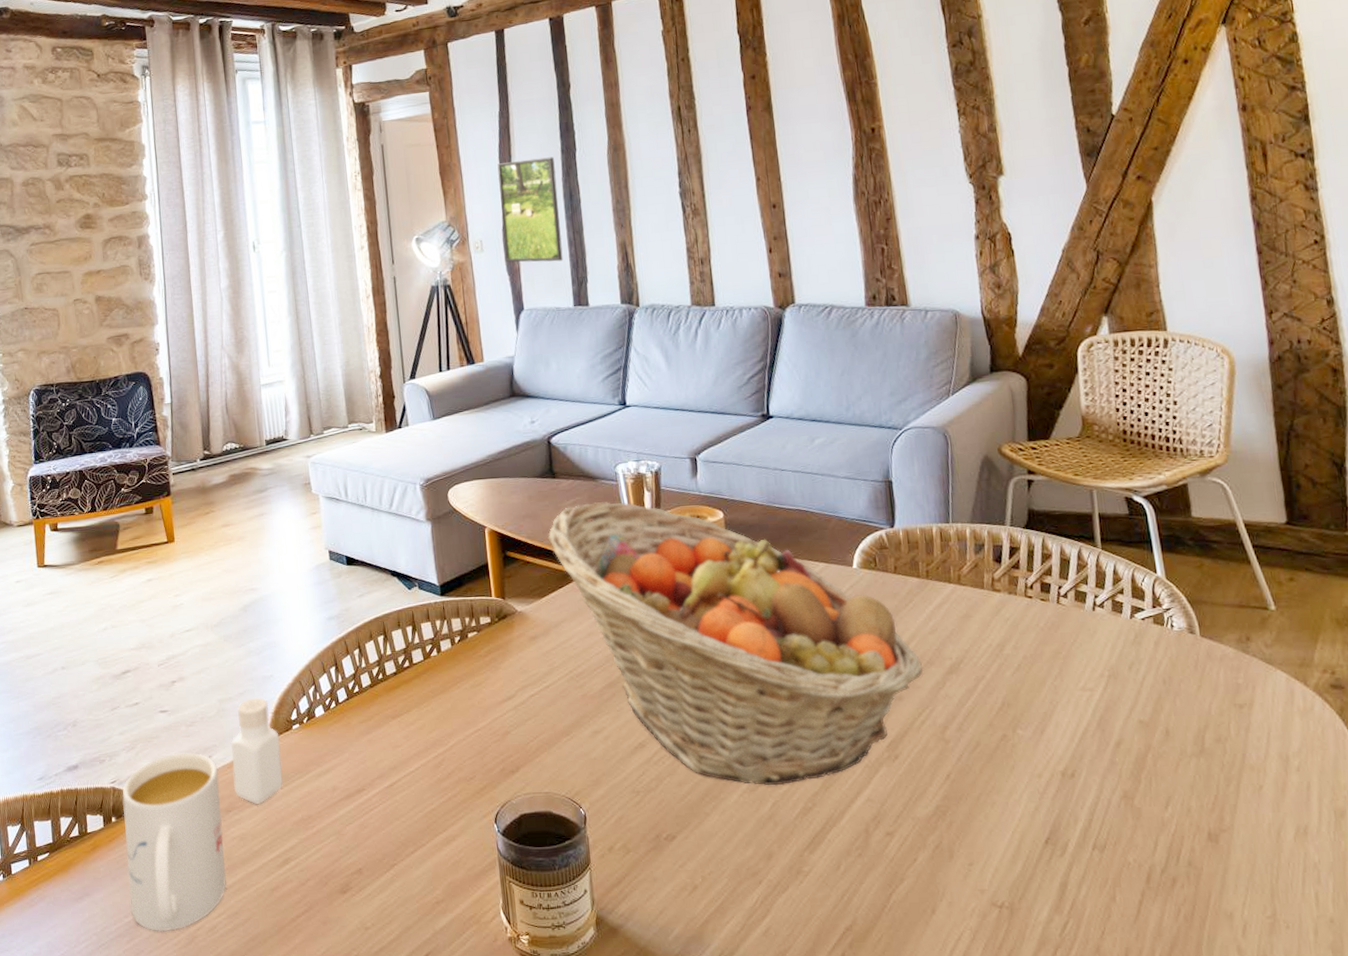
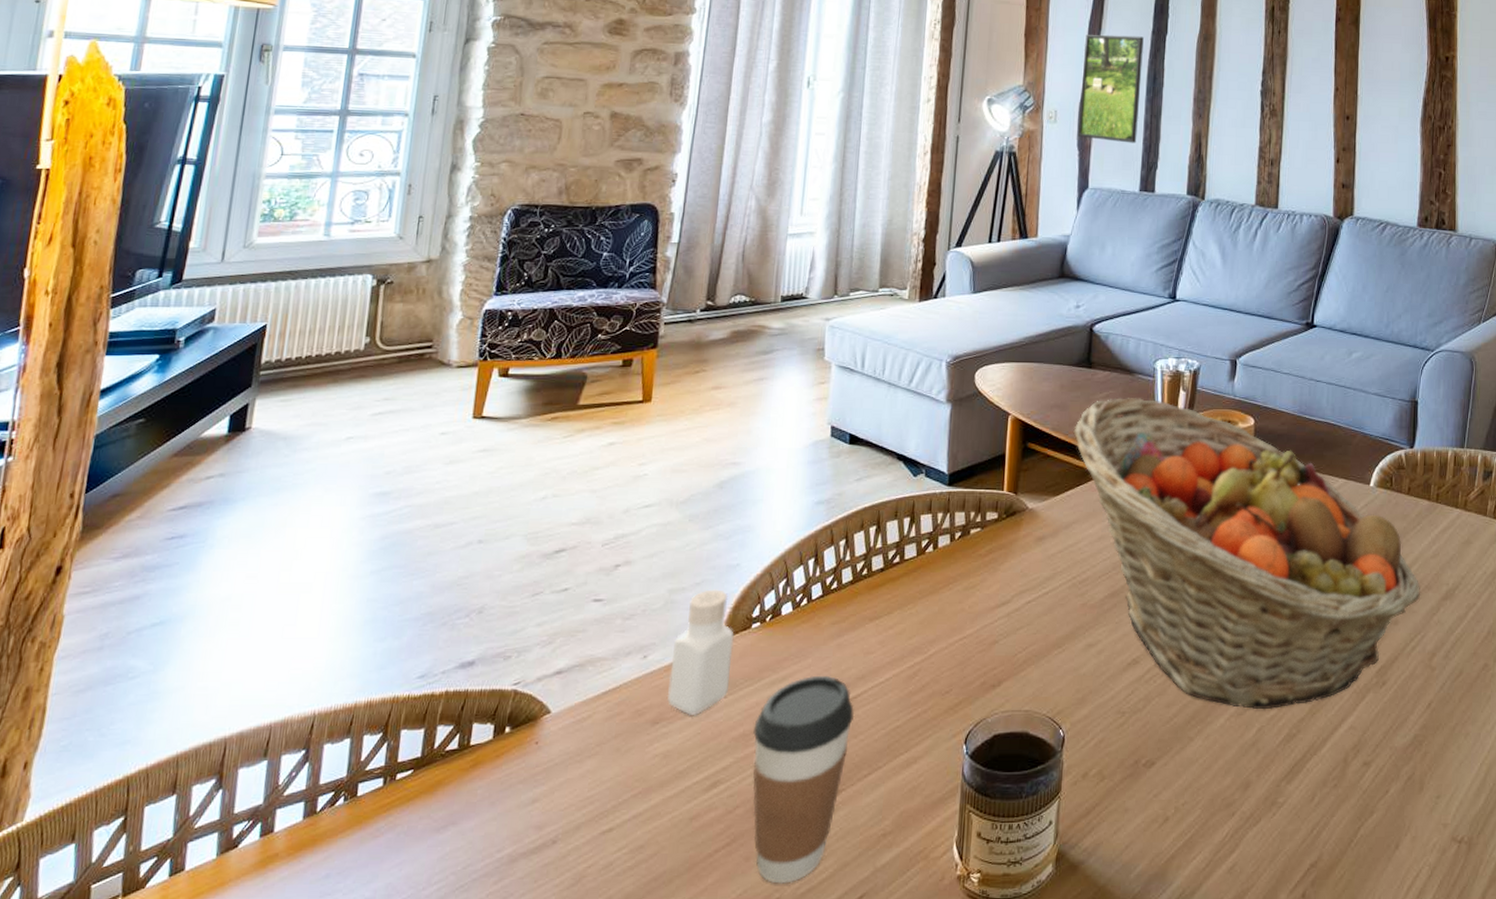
mug: present [122,752,227,932] -> none [506,651,652,870]
coffee cup: none [310,767,394,944] -> present [752,675,855,884]

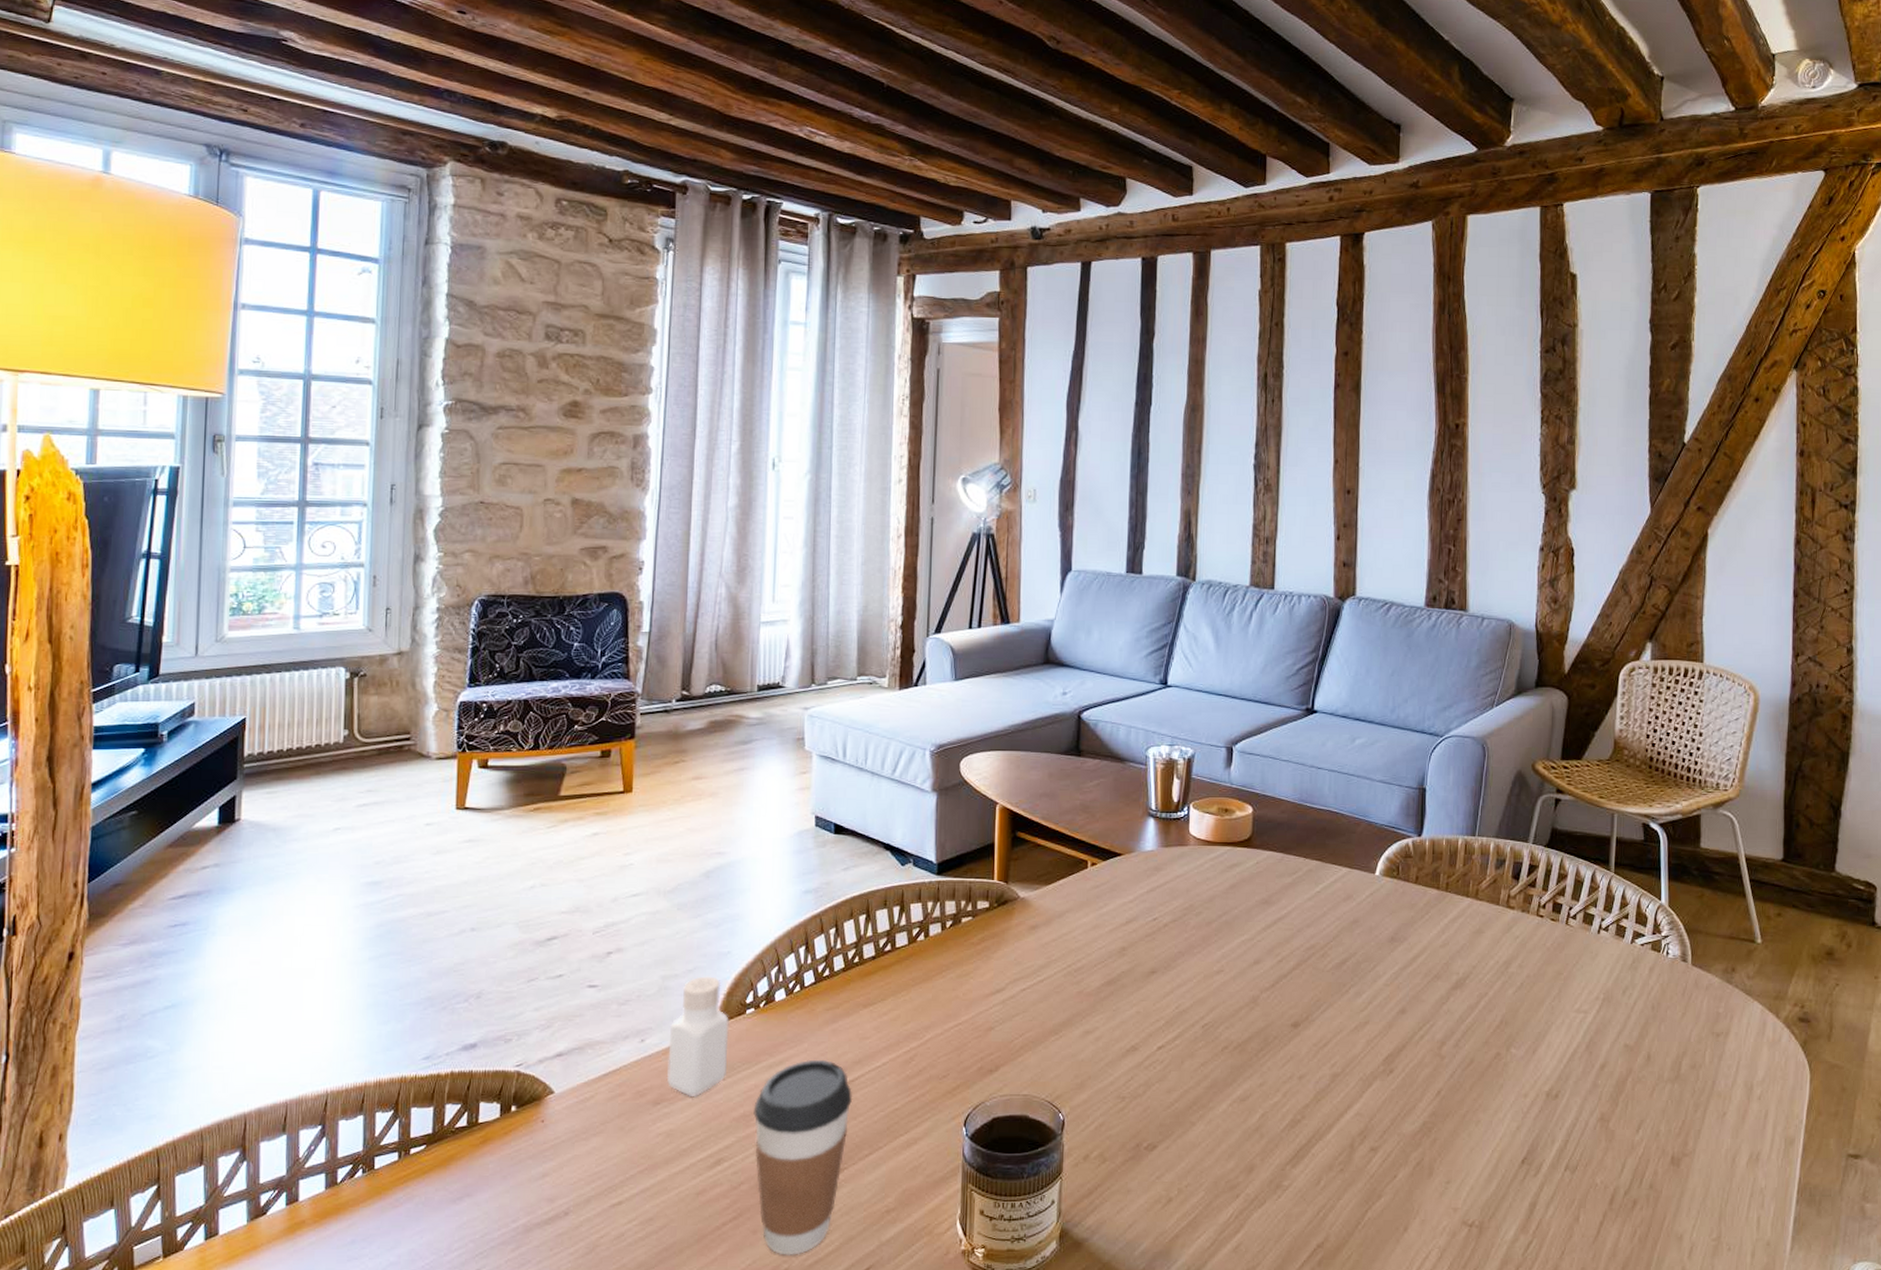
fruit basket: present [1072,398,1420,710] -> none [1062,786,1429,1096]
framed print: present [1078,34,1144,144] -> none [1059,407,1126,523]

